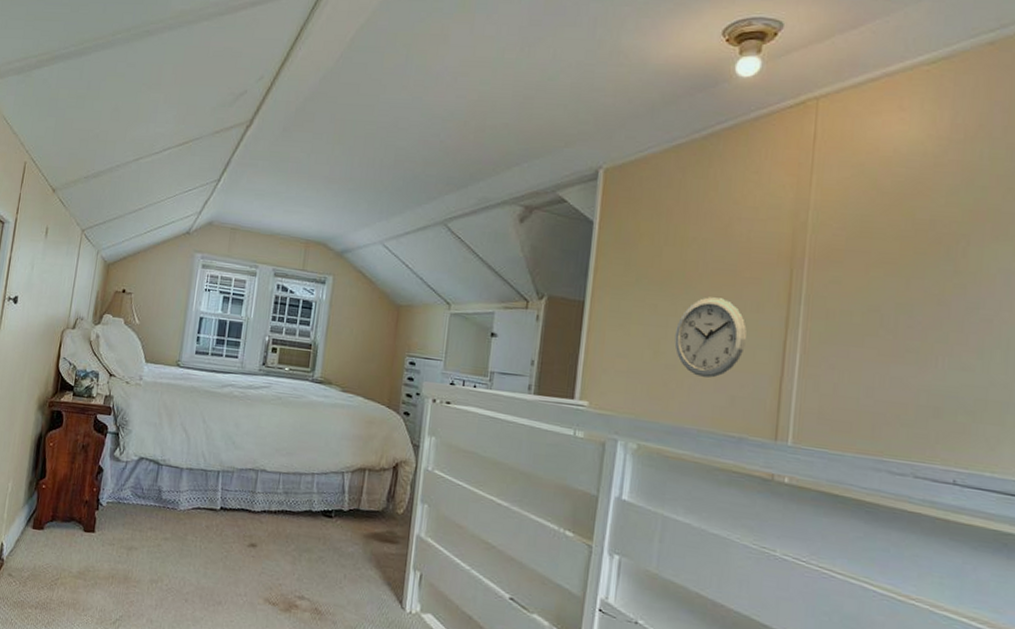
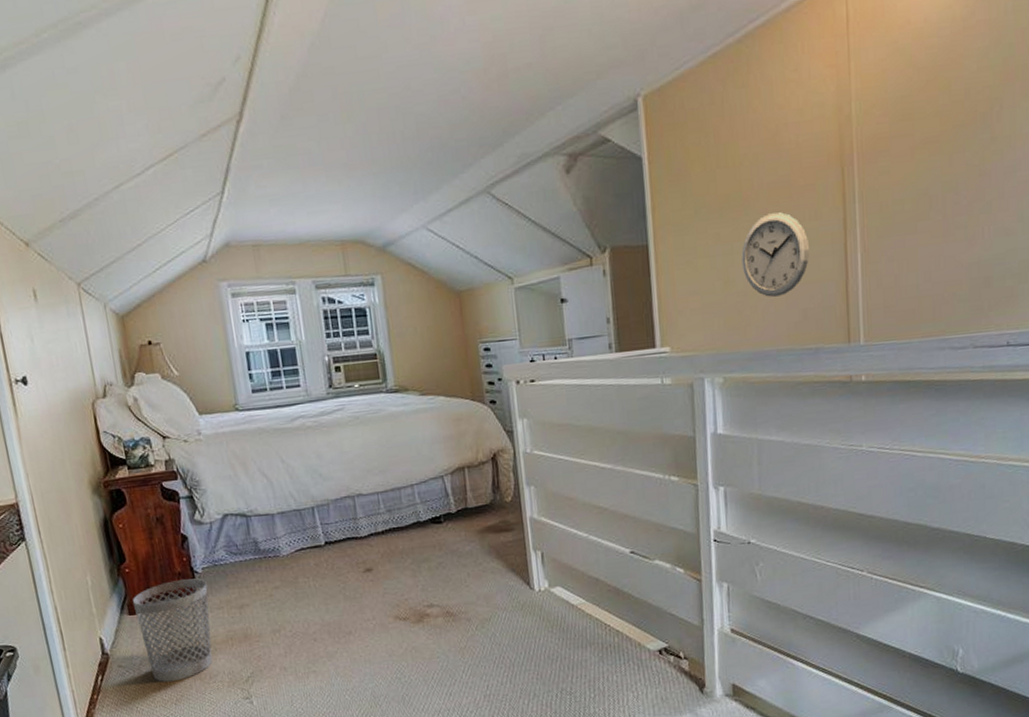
wastebasket: none [34,506,107,605] -> present [132,578,212,683]

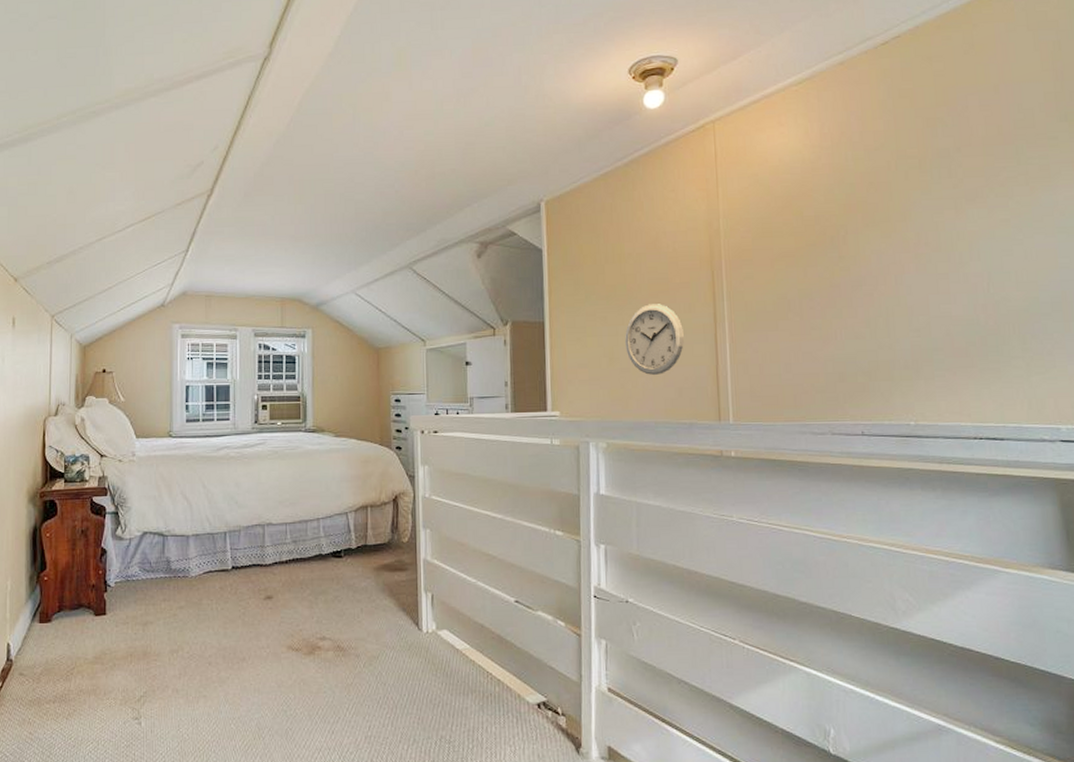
wastebasket: present [132,578,212,683] -> none [45,592,117,695]

